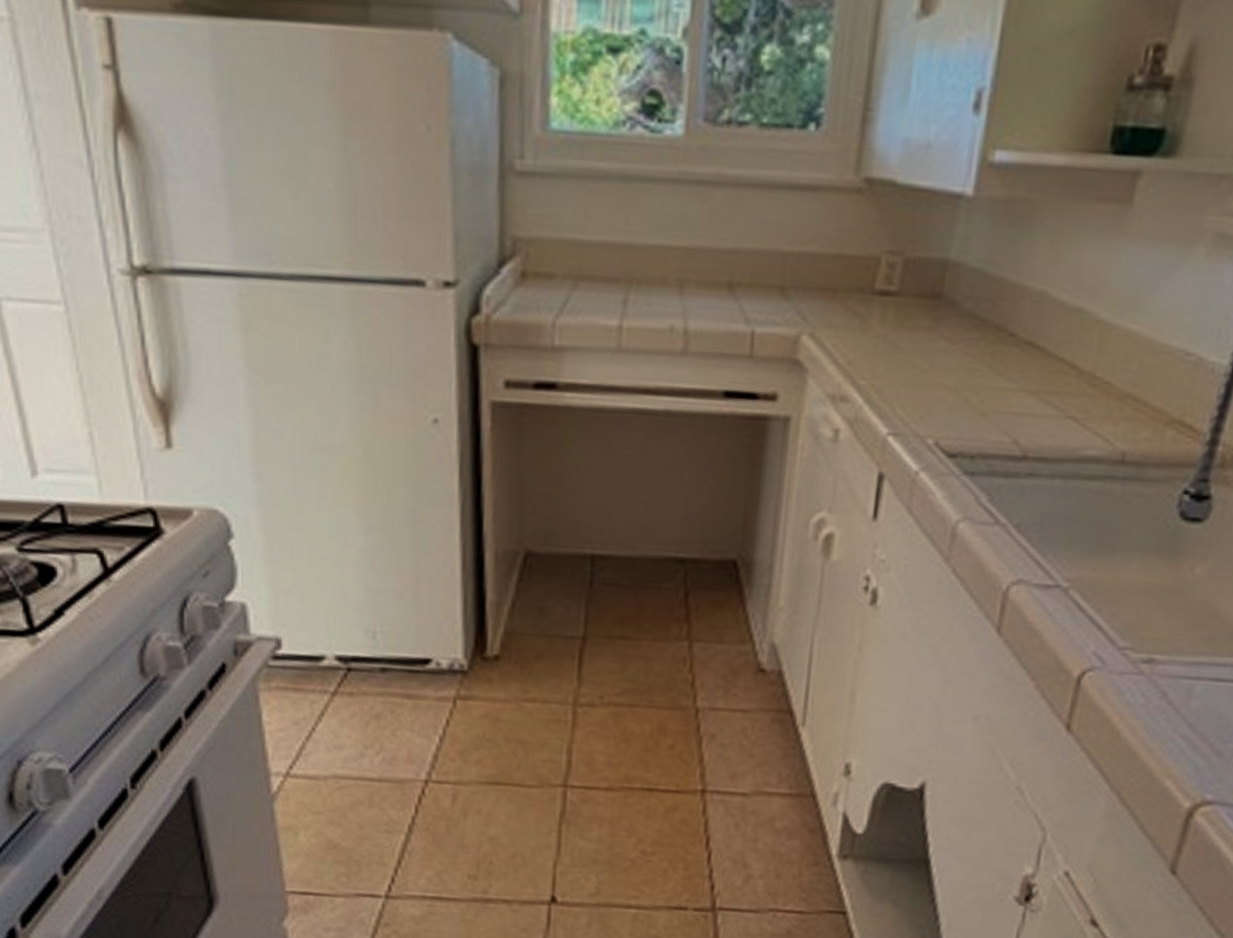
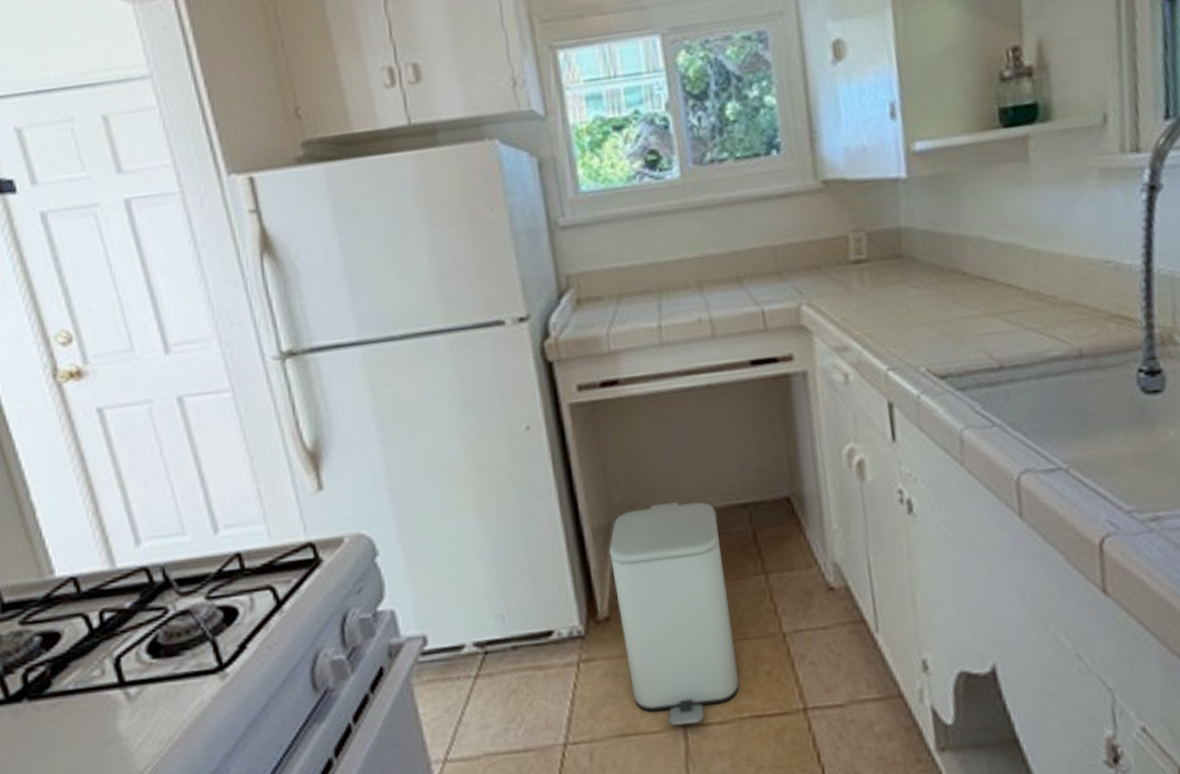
pedal bin: none [511,540,647,786] -> present [609,502,740,727]

